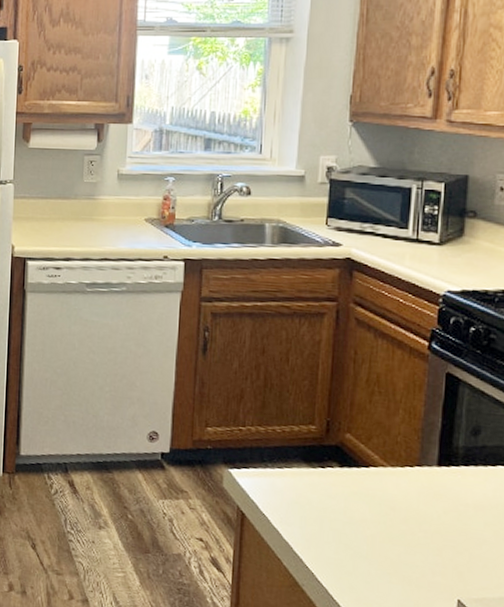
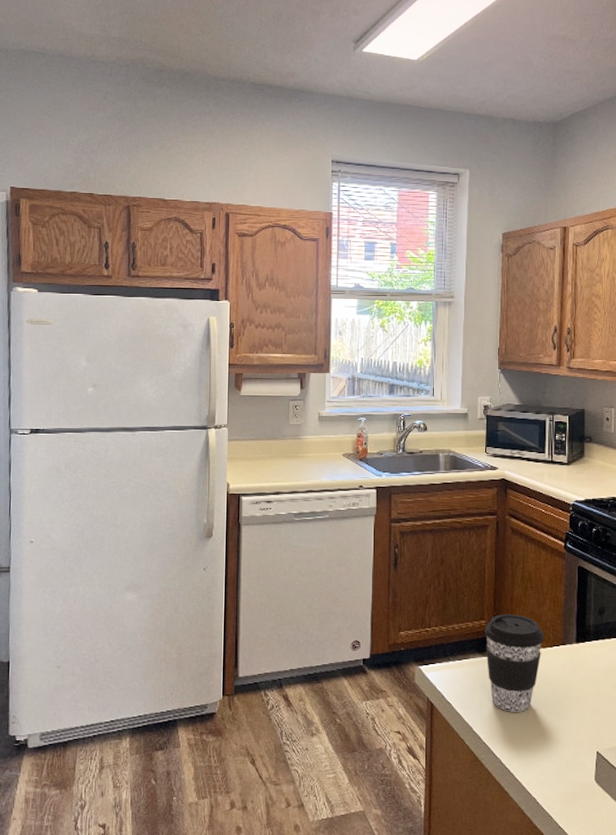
coffee cup: none [314,420,394,539] -> present [484,614,544,712]

